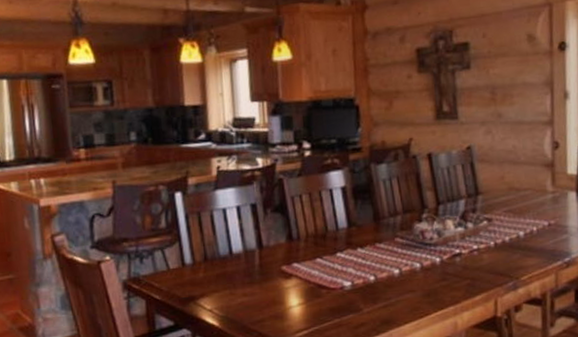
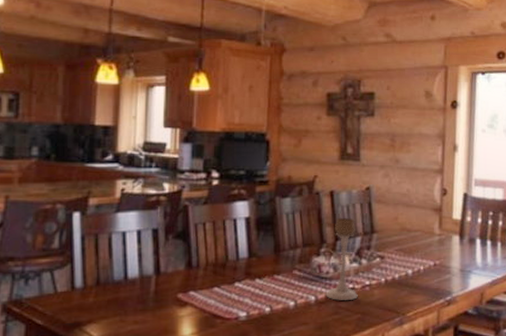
candle holder: none [431,180,466,267] -> present [326,217,358,301]

